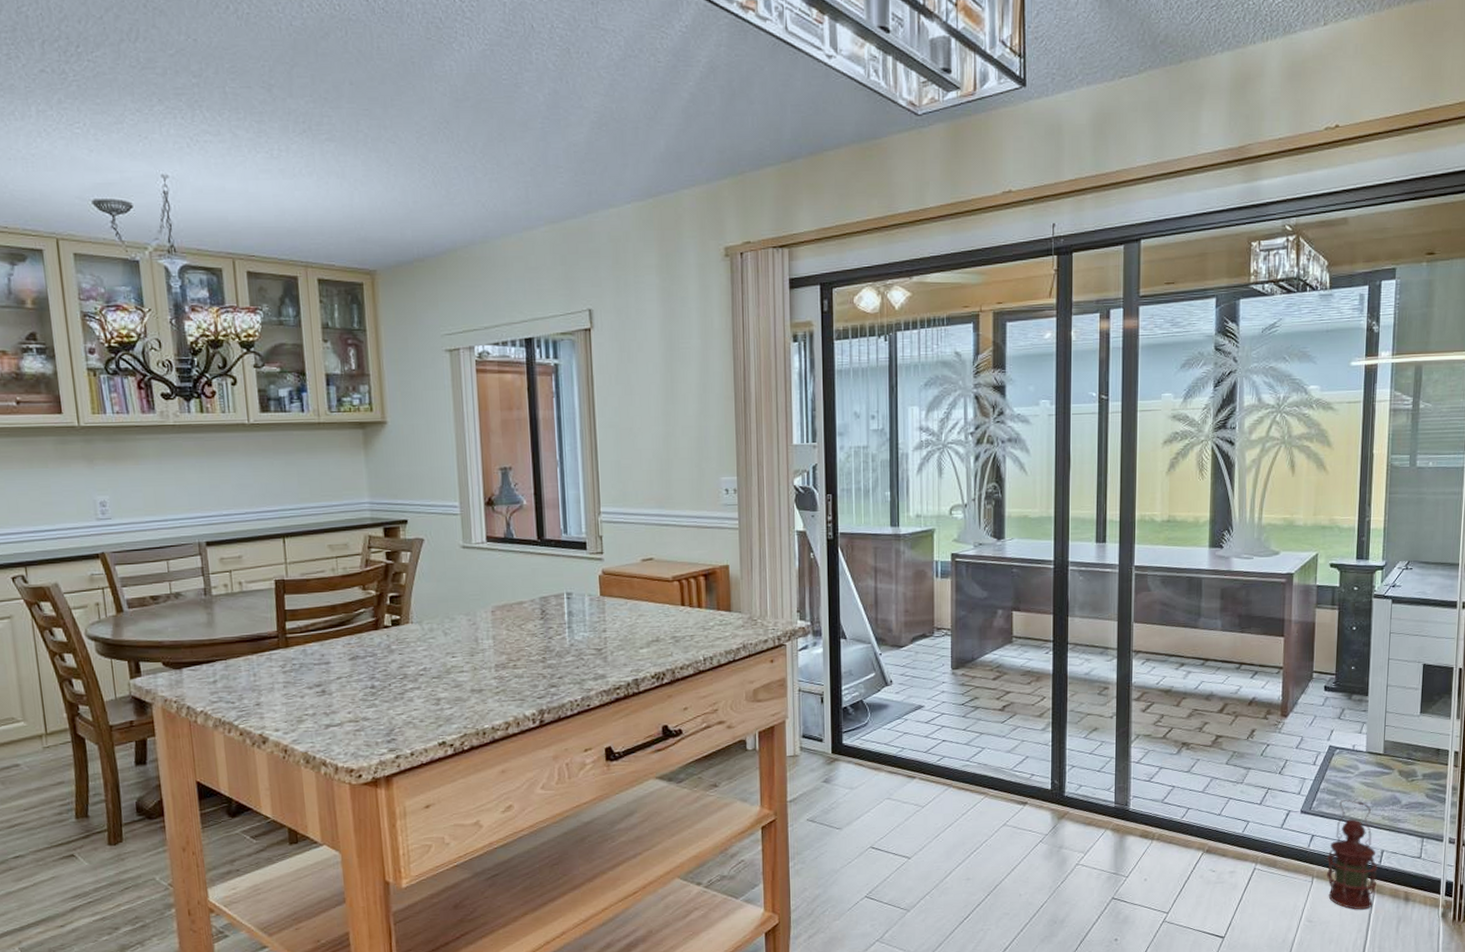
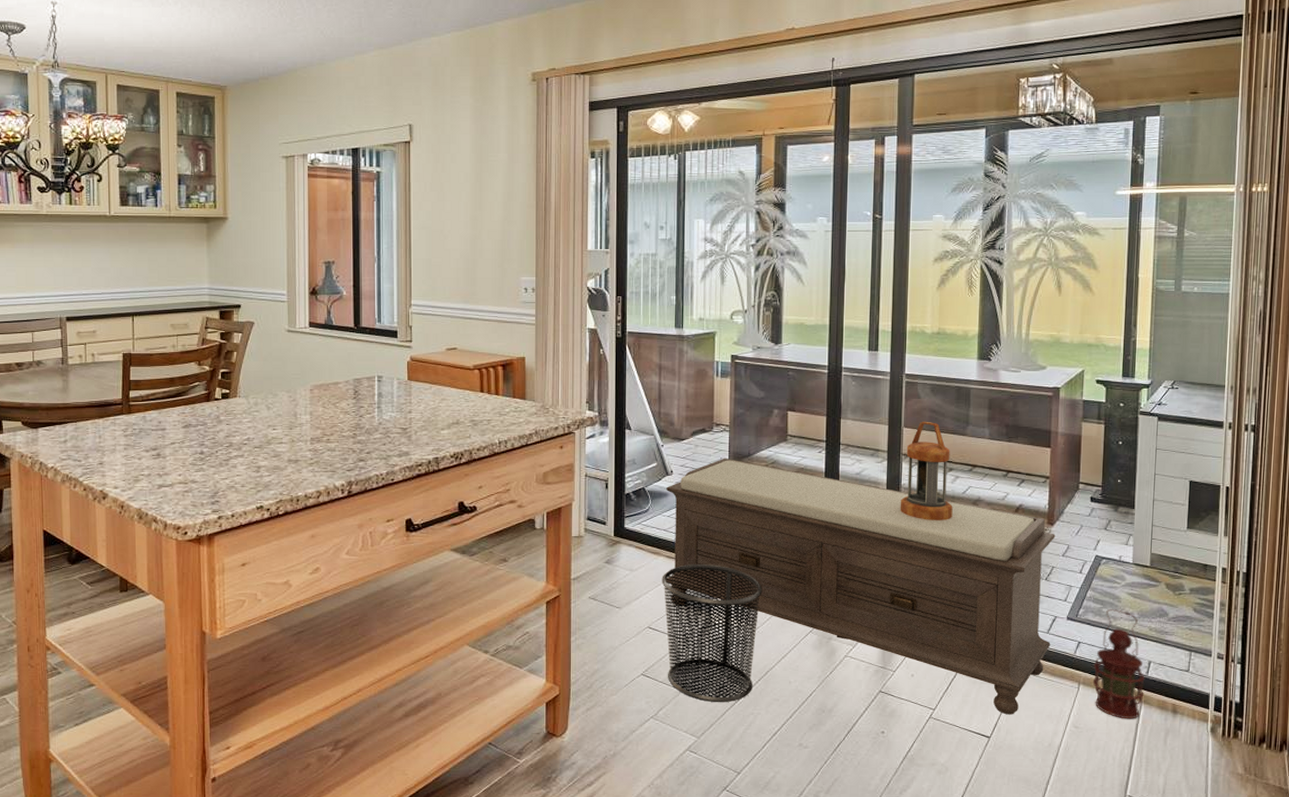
waste bin: none [884,777,990,921] -> present [661,564,763,703]
bench: none [886,664,1289,914] -> present [666,458,1056,715]
lantern: none [1130,615,1185,719] -> present [900,421,953,520]

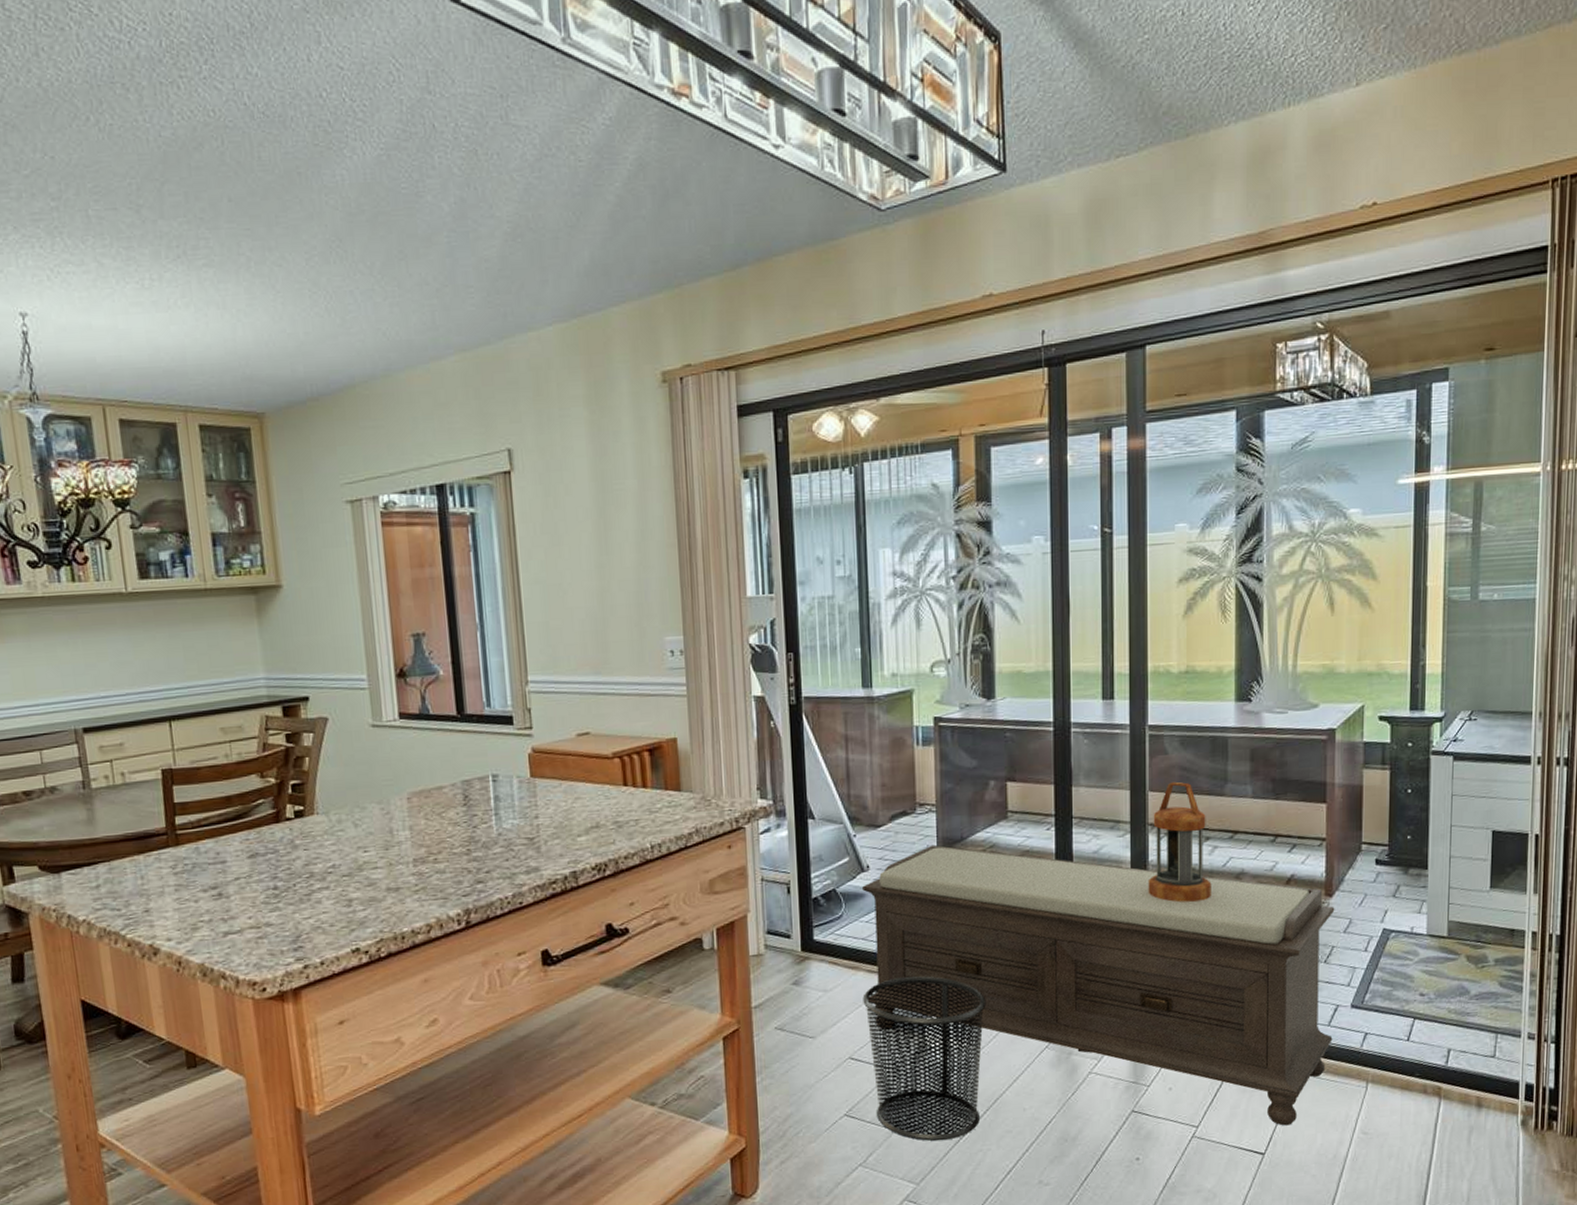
lantern: present [1092,608,1145,719] -> none [1383,990,1444,1120]

